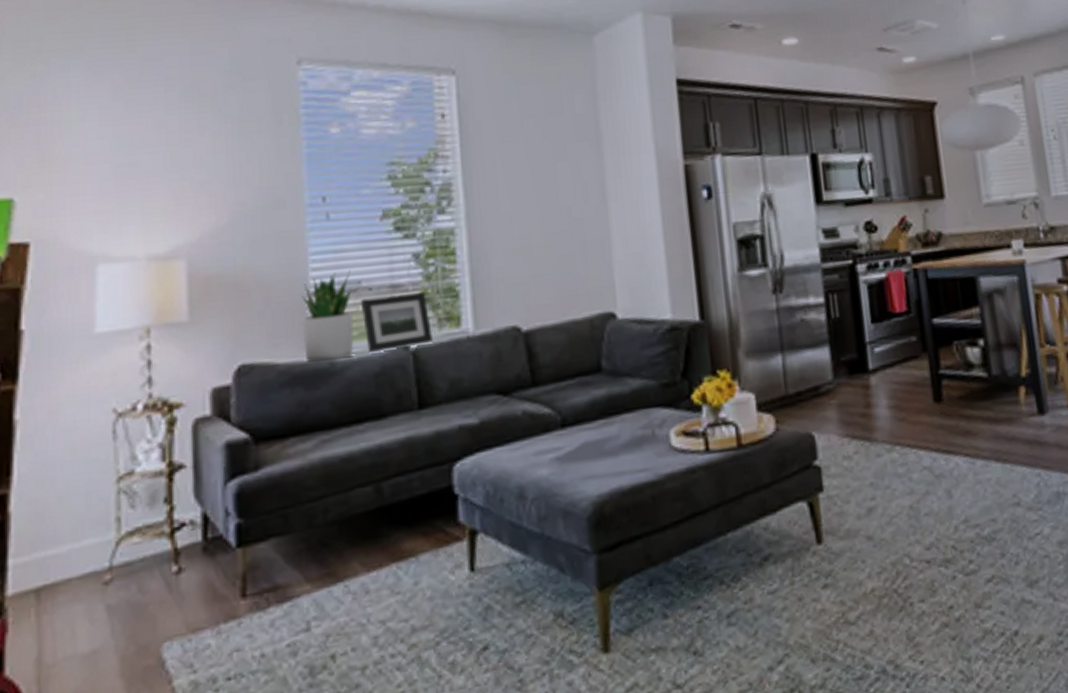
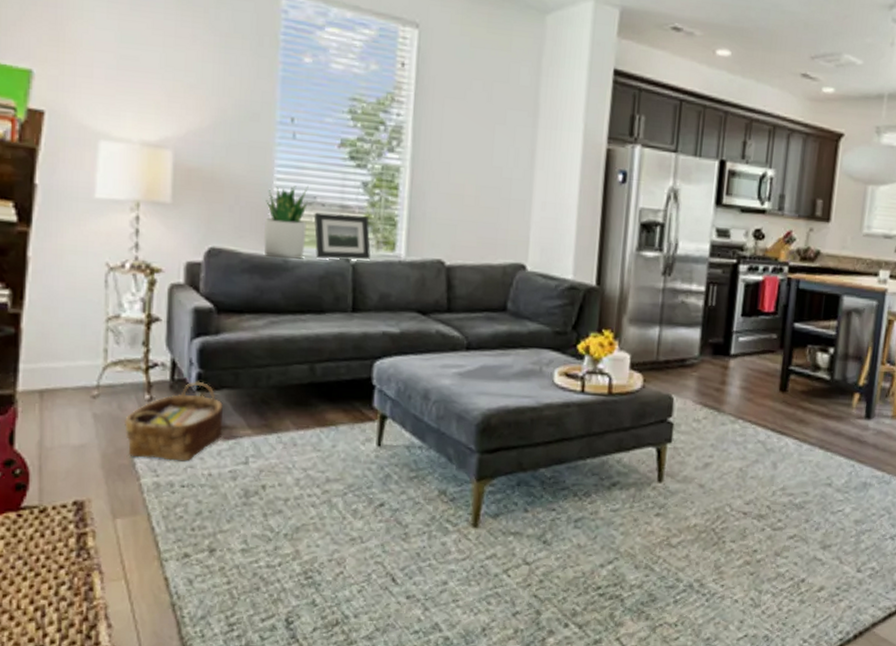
woven basket: none [146,534,276,653] -> present [123,381,224,462]

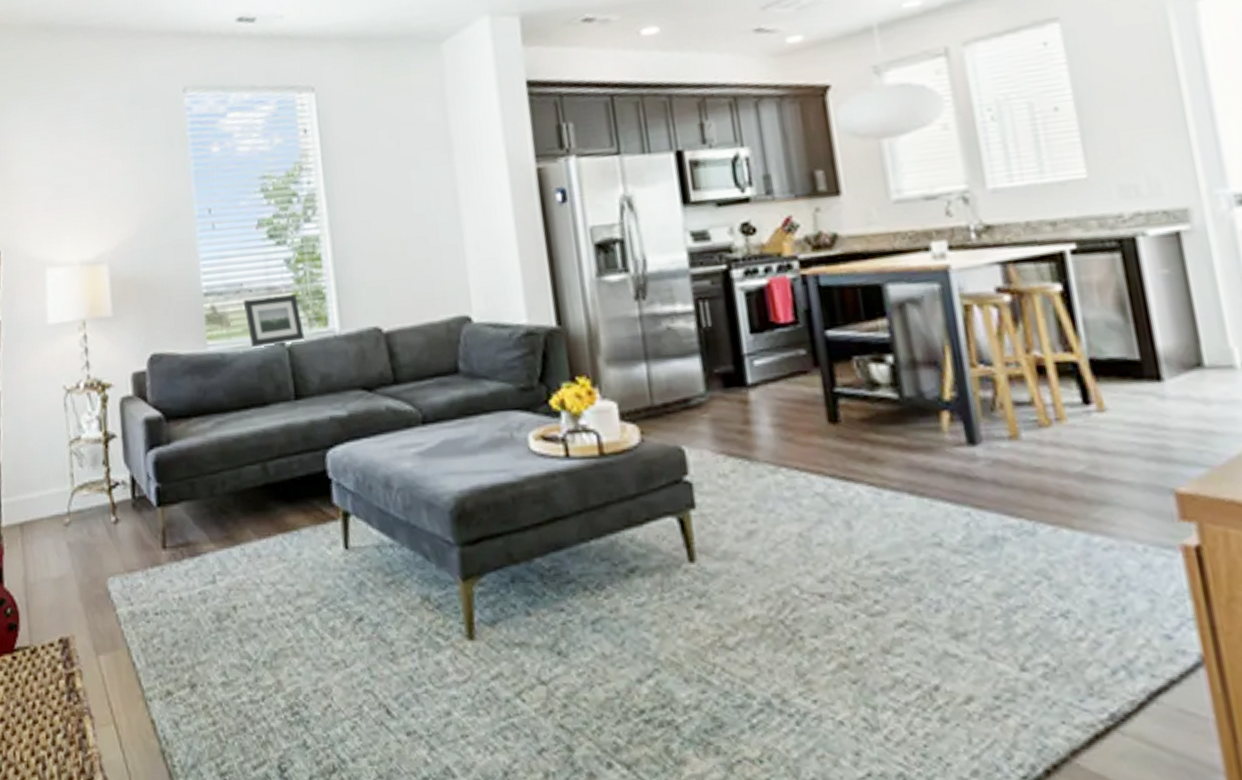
woven basket: present [123,381,224,462] -> none [95,496,189,586]
planter: present [264,185,309,260] -> none [196,273,239,356]

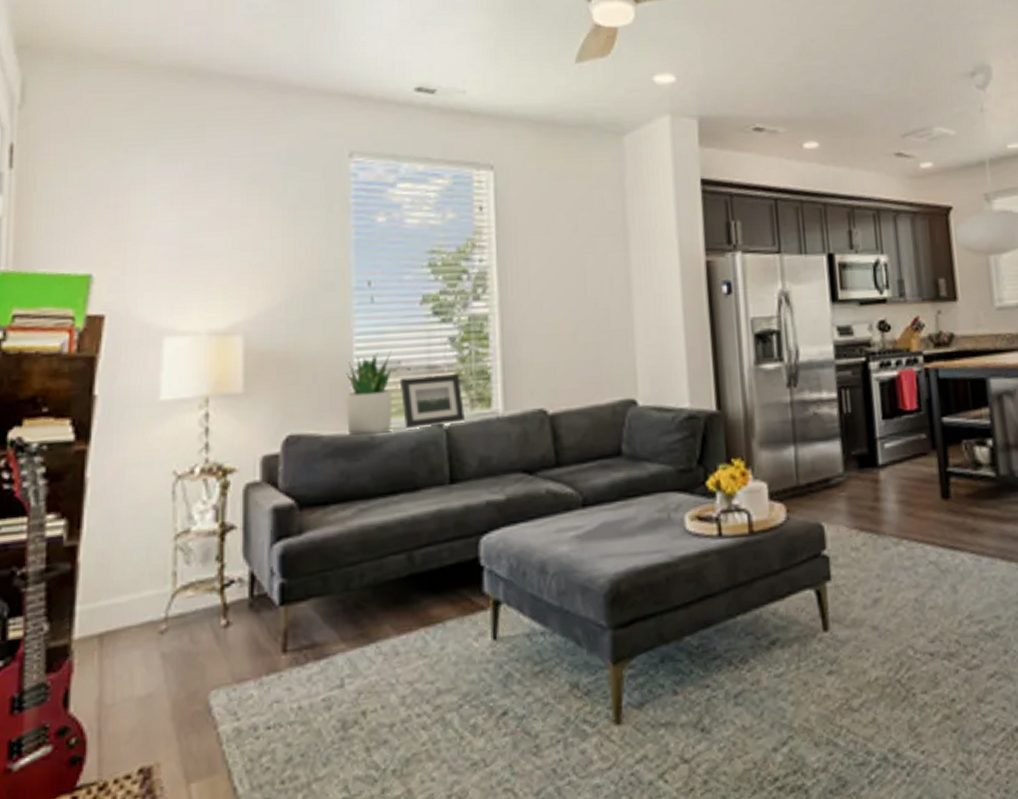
planter: none [196,273,239,356] -> present [346,350,393,437]

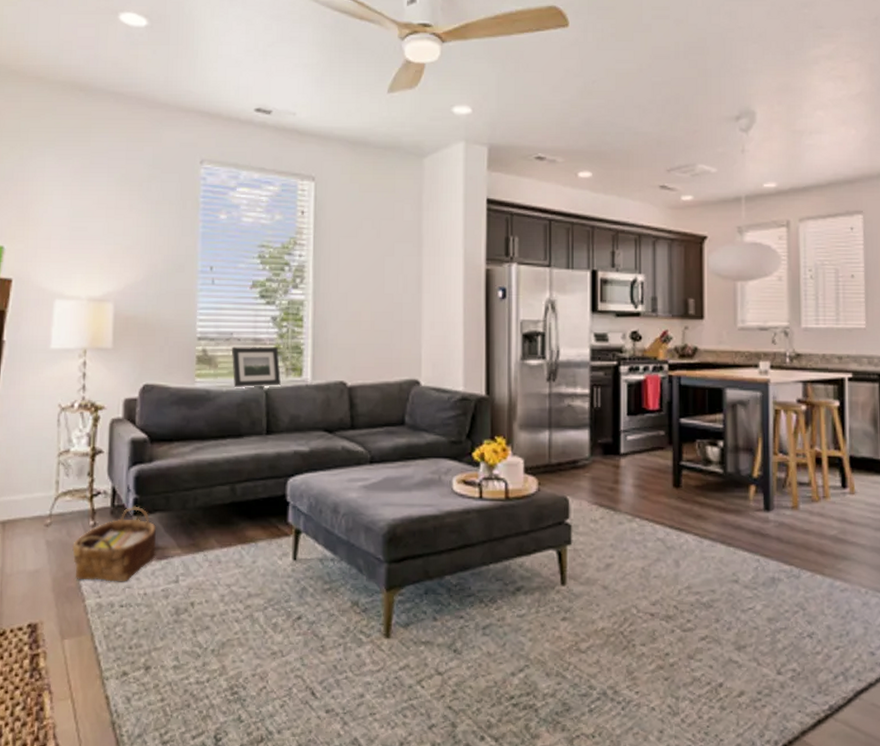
woven basket: none [196,593,314,700] -> present [71,506,157,582]
planter: present [346,350,393,437] -> none [189,324,226,391]

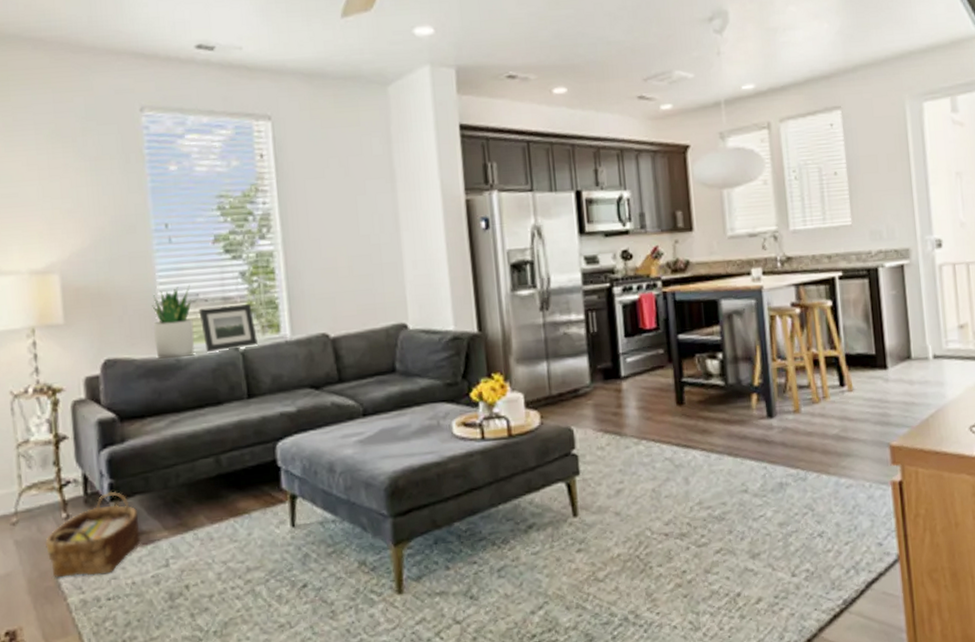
planter: none [189,324,226,391] -> present [152,284,195,360]

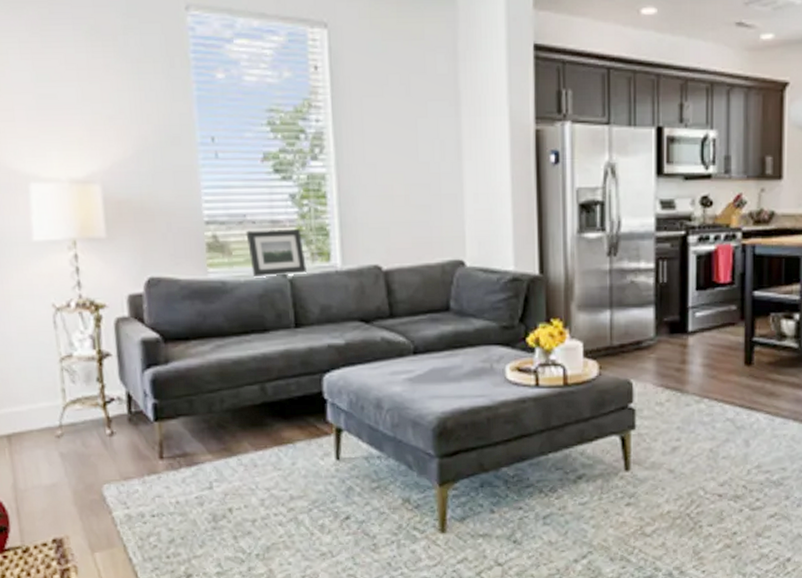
woven basket: present [44,491,142,577] -> none [89,411,186,492]
planter: present [152,284,195,360] -> none [197,204,241,283]

